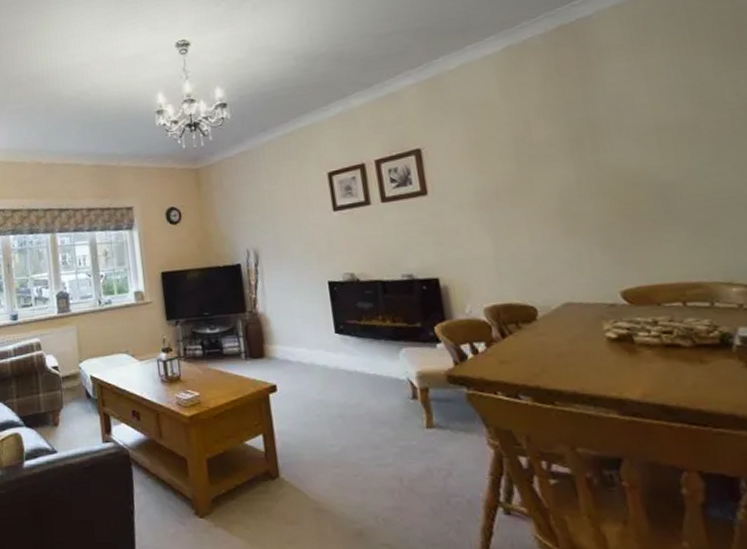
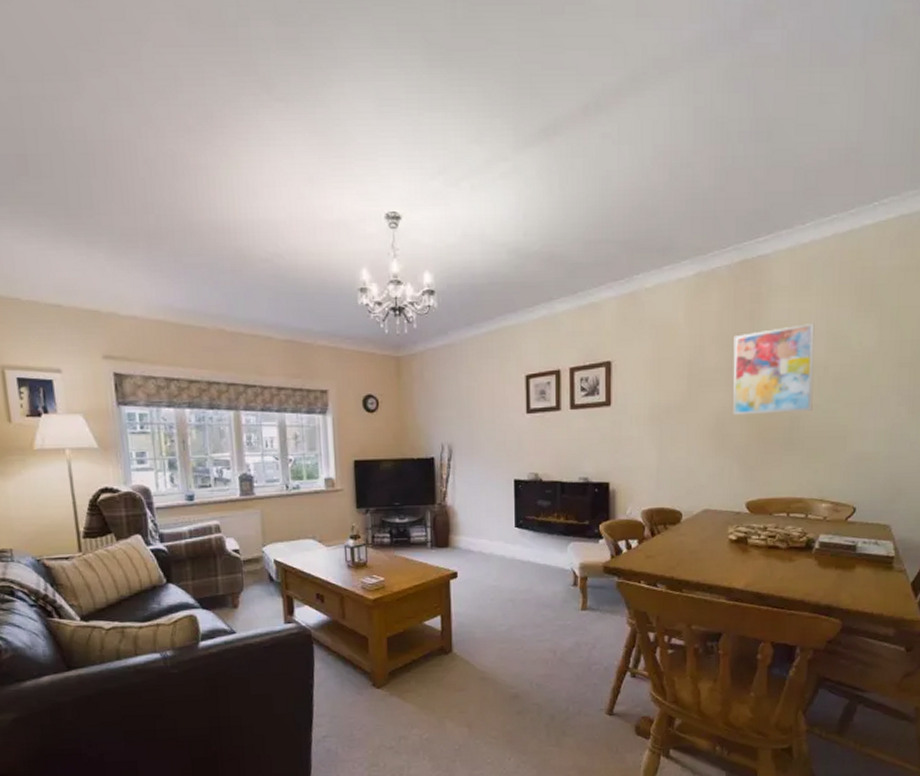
wall art: none [564,79,689,192] -> present [733,324,815,416]

